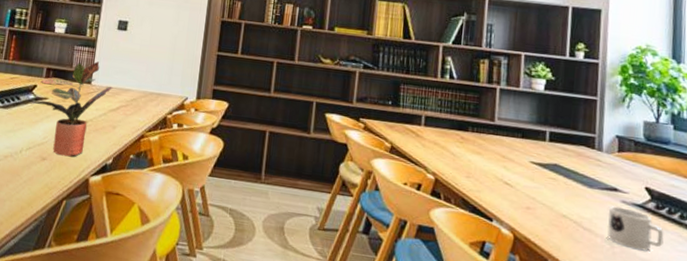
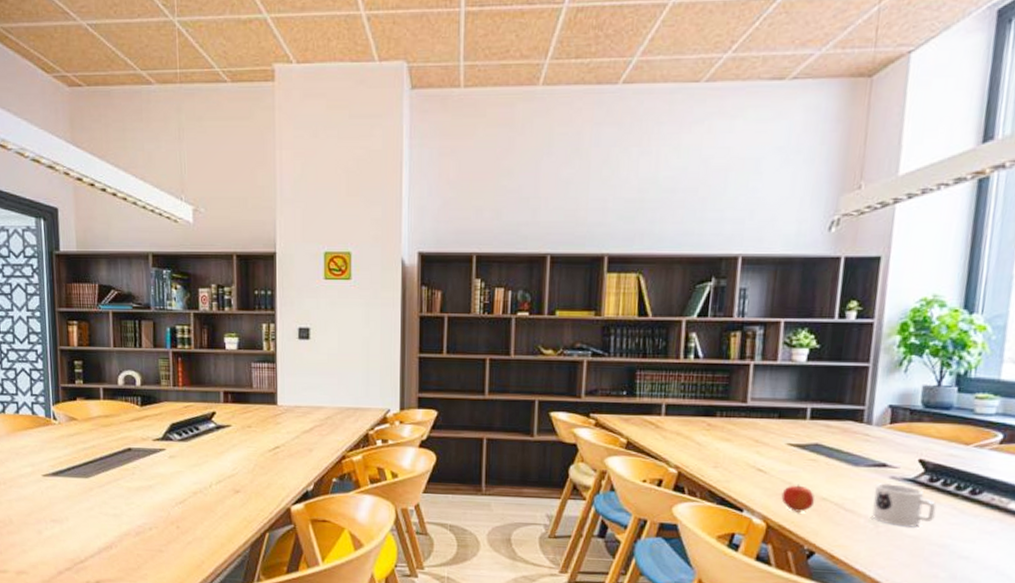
potted plant: present [31,61,113,157] -> none [212,378,303,487]
apple: none [526,199,556,227] -> present [781,484,815,512]

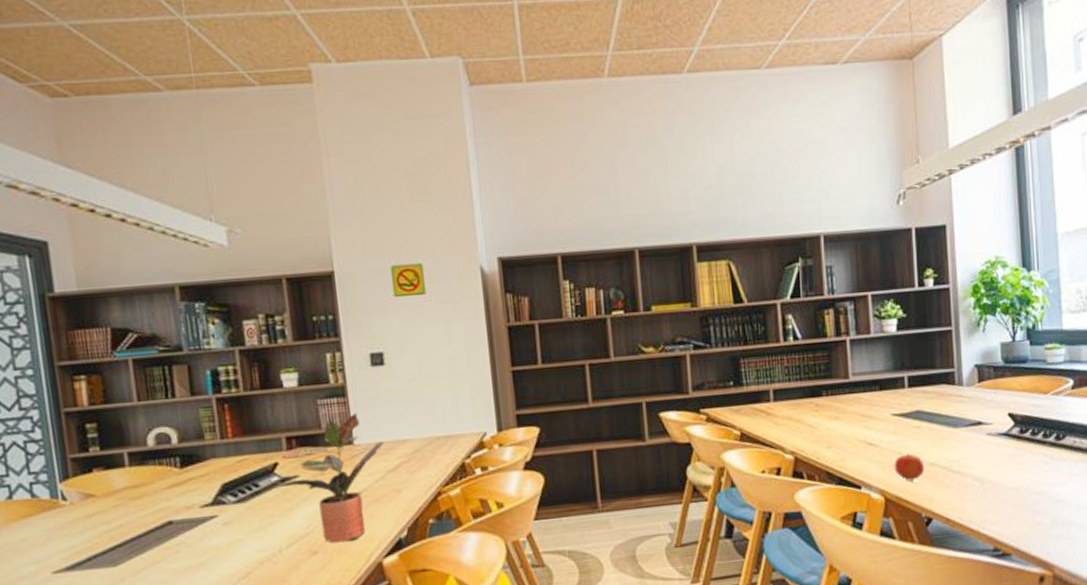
potted plant: none [212,378,303,487] -> present [276,413,385,543]
mug: present [872,483,937,528] -> none [975,439,1030,481]

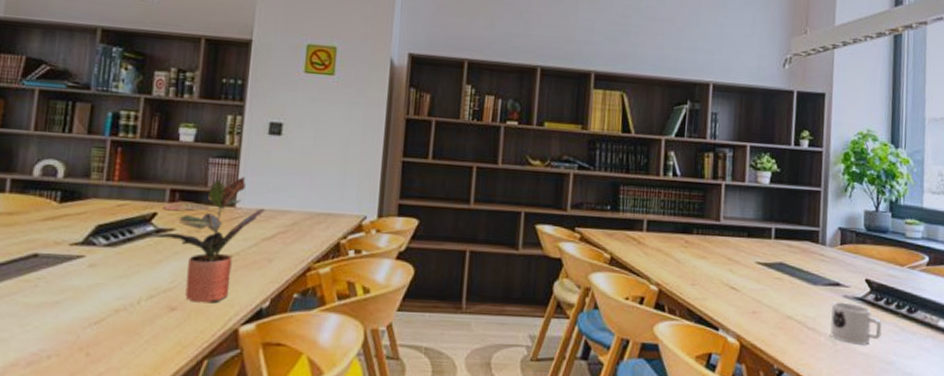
apple: present [894,452,925,481] -> none [752,302,782,331]
mug: none [975,439,1030,481] -> present [830,302,882,345]

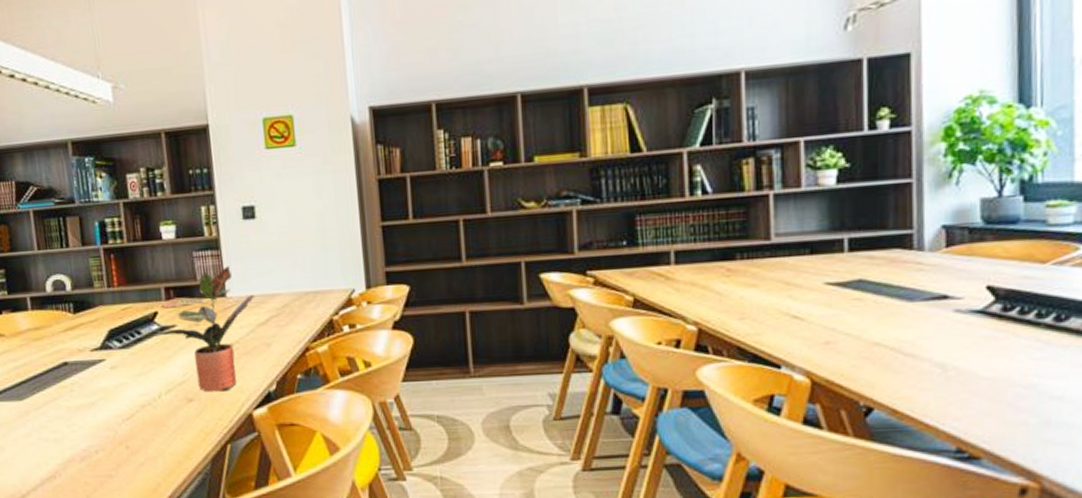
mug: present [830,302,882,345] -> none [936,318,1015,368]

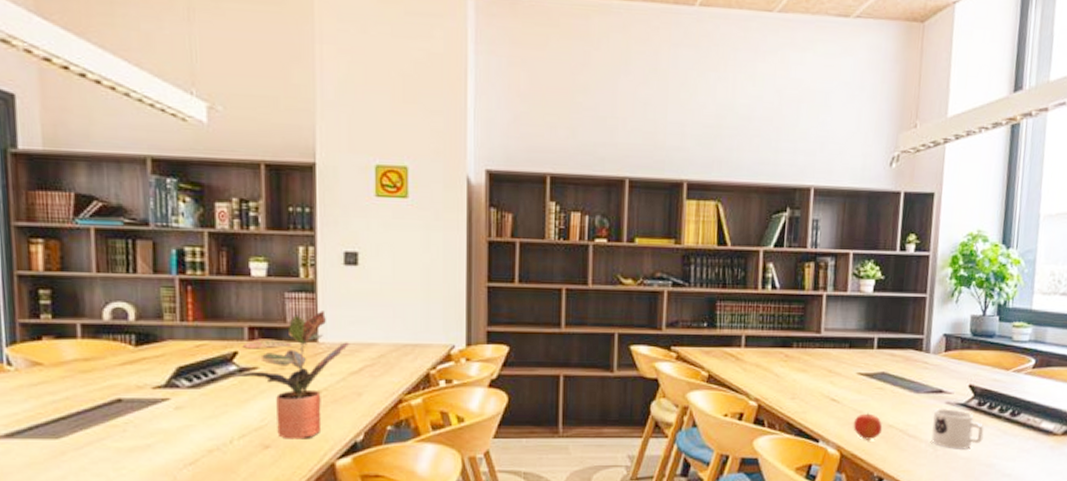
apple: none [825,329,866,363] -> present [853,412,883,440]
mug: none [936,318,1015,368] -> present [931,409,984,449]

